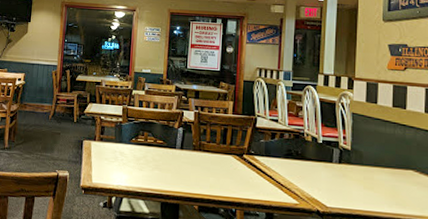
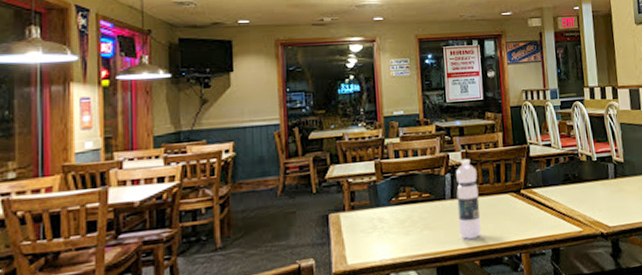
water bottle: none [184,118,206,186] -> present [456,158,481,239]

